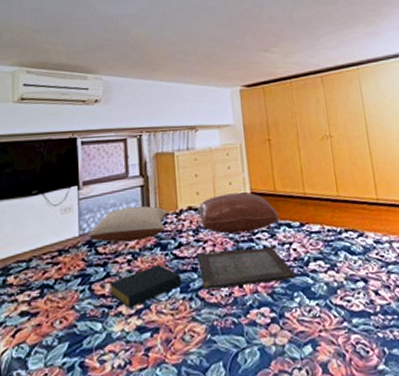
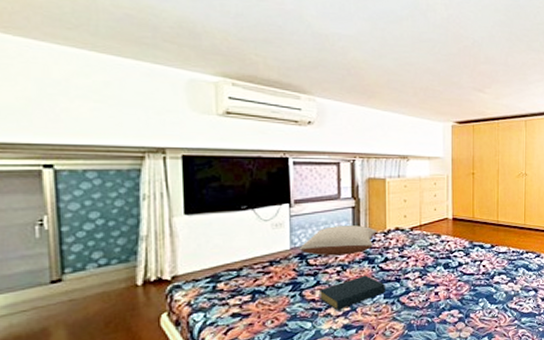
serving tray: present [197,246,296,290] -> none [401,262,483,296]
pillow: present [198,192,279,234] -> none [405,218,474,252]

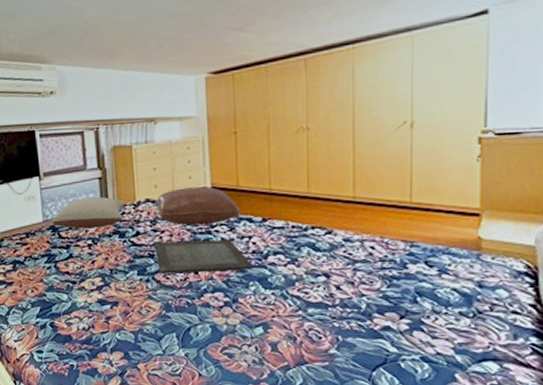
hardback book: present [318,275,385,310] -> none [71,250,138,284]
serving tray: none [401,262,483,296] -> present [154,238,253,274]
pillow: none [405,218,474,252] -> present [156,187,240,225]

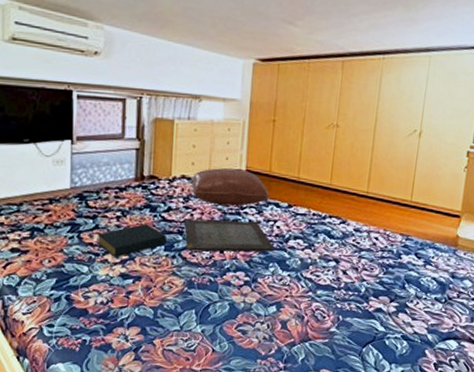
pillow: present [52,197,126,229] -> none [80,168,161,200]
hardback book: none [71,250,138,284] -> present [97,224,167,257]

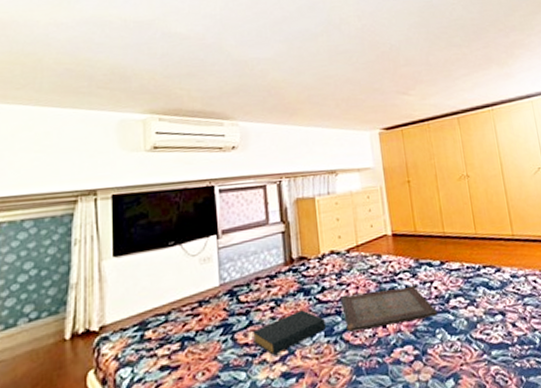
pillow: present [192,168,270,206] -> none [340,234,420,276]

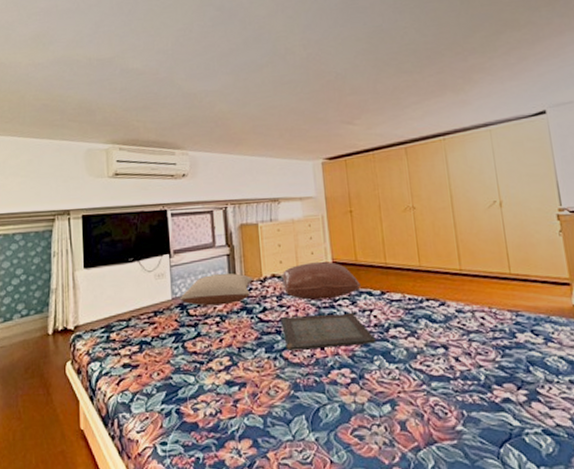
pillow: none [230,252,310,291] -> present [180,273,253,306]
hardback book: present [251,310,325,355] -> none [199,327,266,364]
pillow: none [340,234,420,276] -> present [282,262,360,300]

